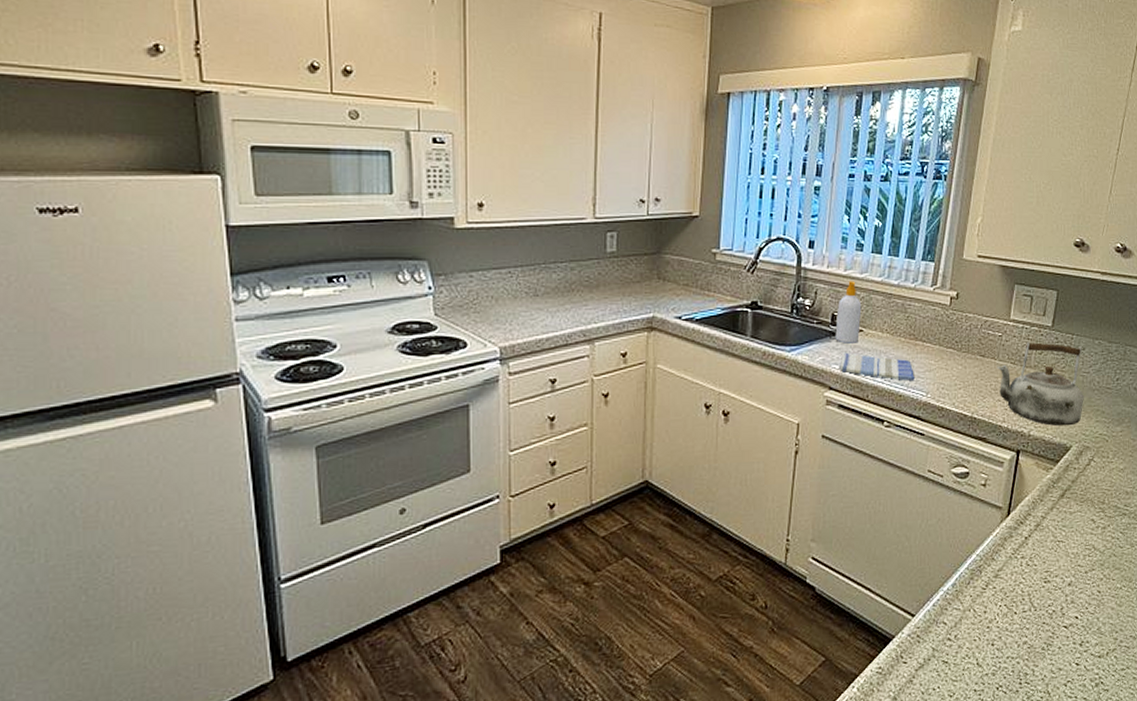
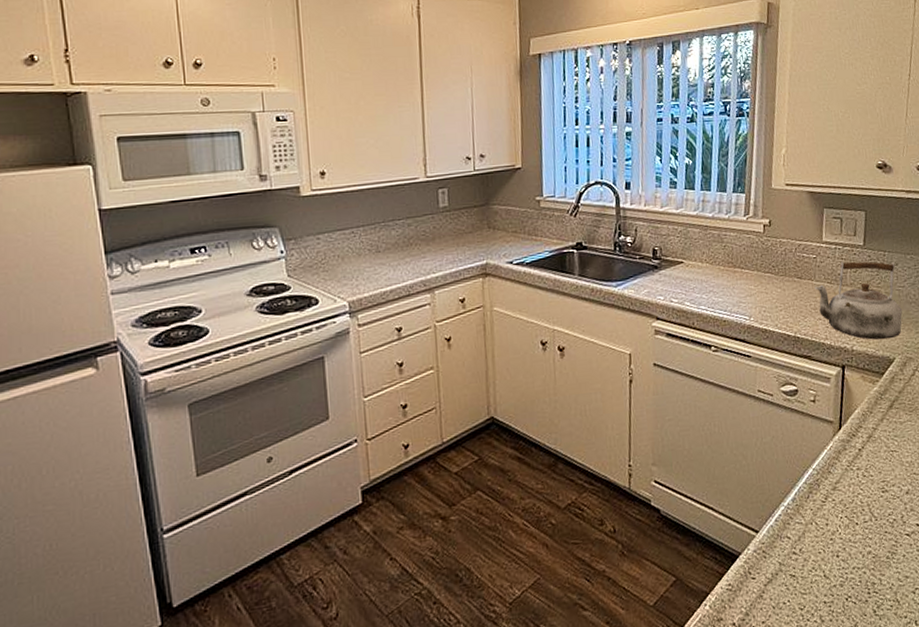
soap bottle: present [835,281,862,343] -> none [657,216,681,276]
dish towel: present [840,352,914,381] -> none [664,283,737,307]

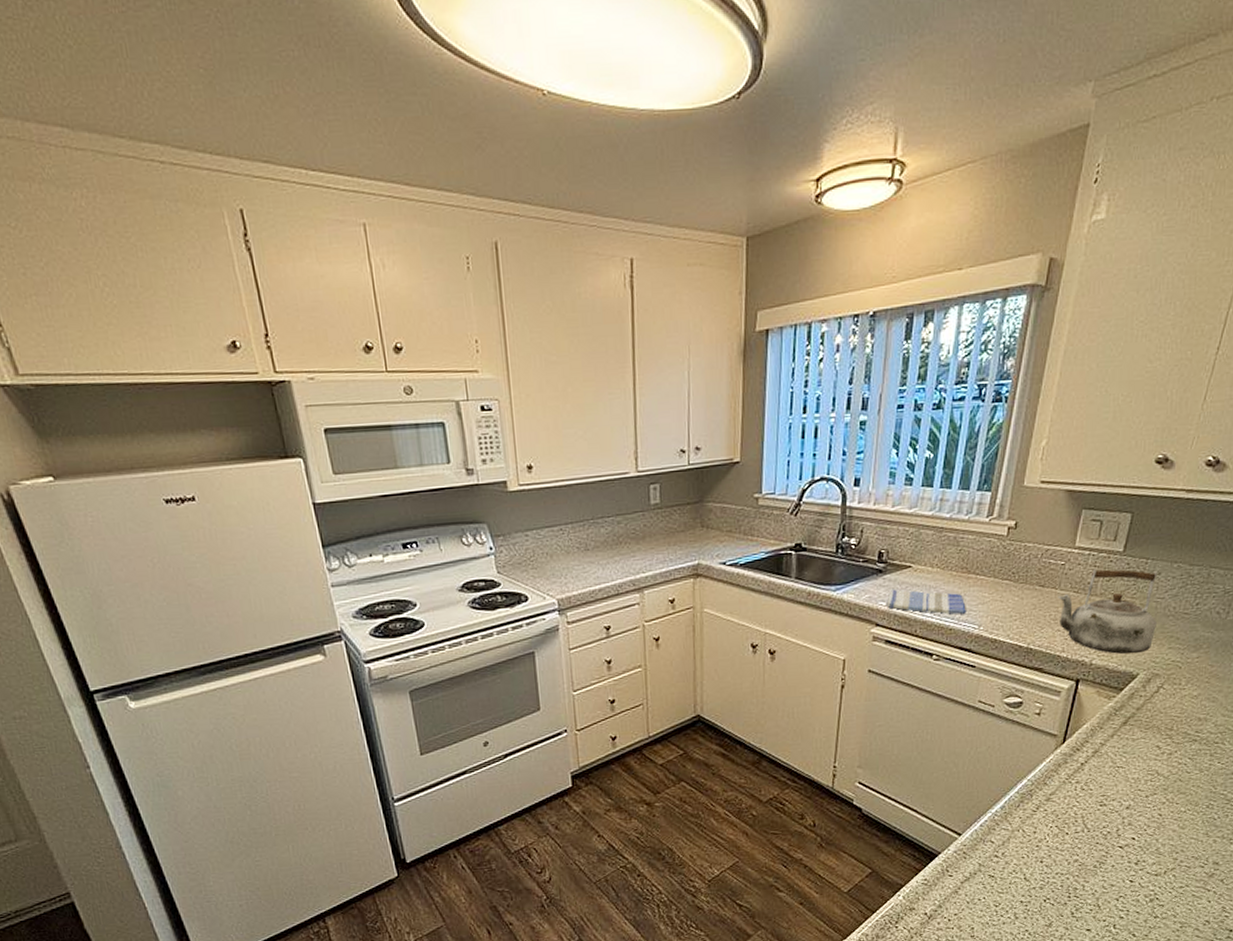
dish towel: none [664,283,737,307] -> present [887,589,966,615]

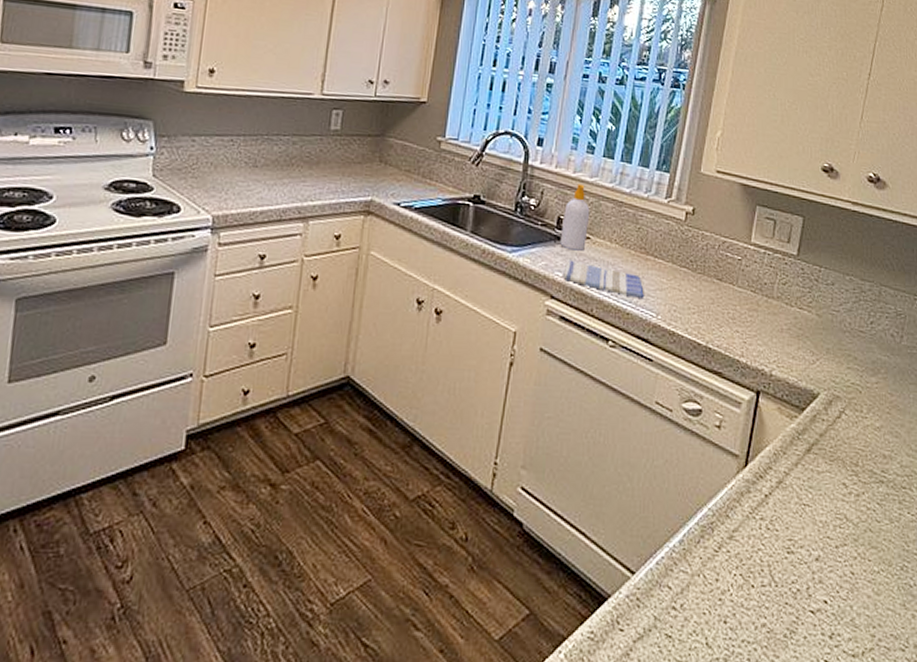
soap bottle: none [882,517,911,580] -> present [560,184,590,251]
kettle: present [1058,568,1158,654] -> none [735,269,834,370]

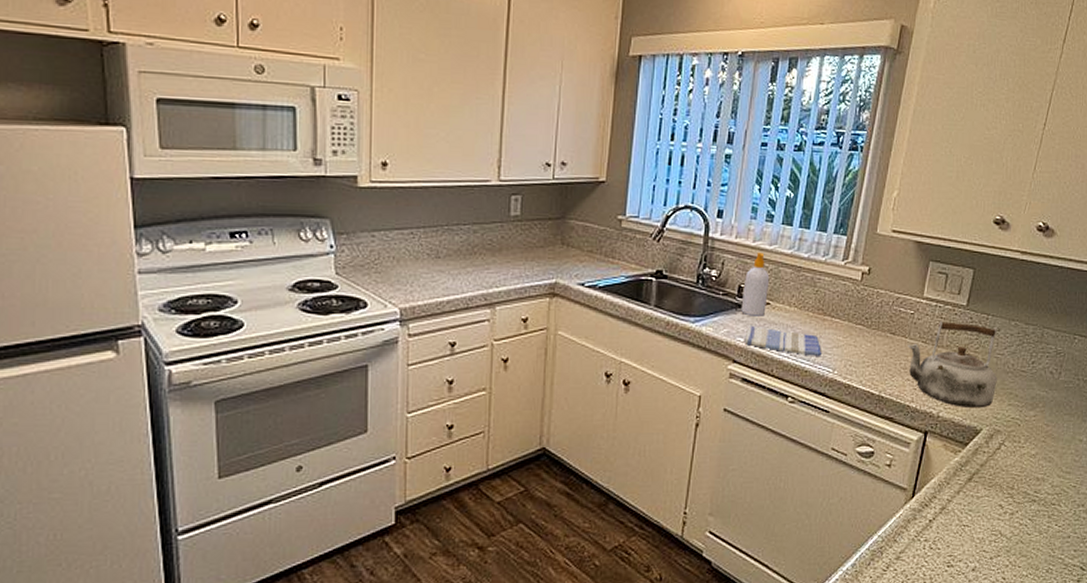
kettle: none [735,269,834,370] -> present [907,320,997,409]

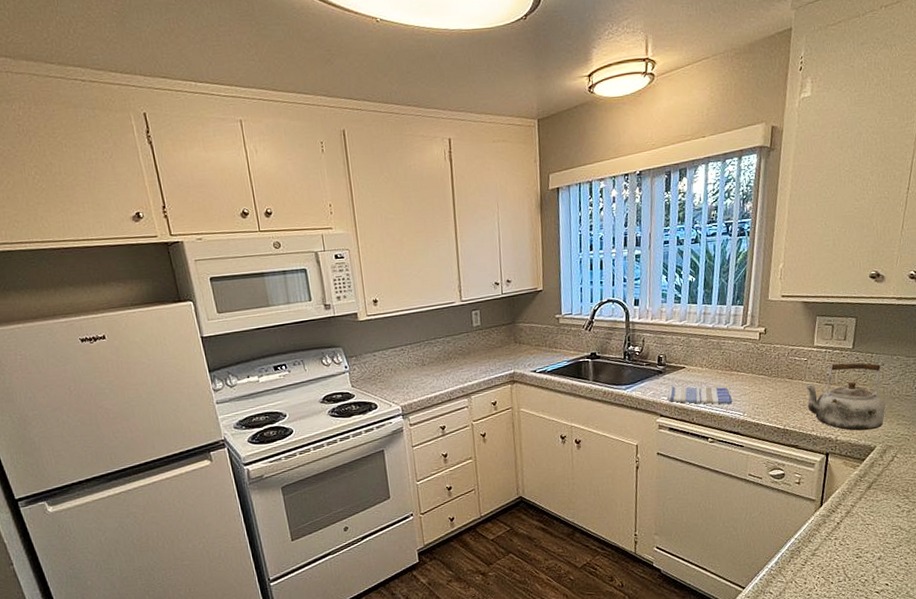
soap bottle: present [741,252,770,316] -> none [662,328,683,379]

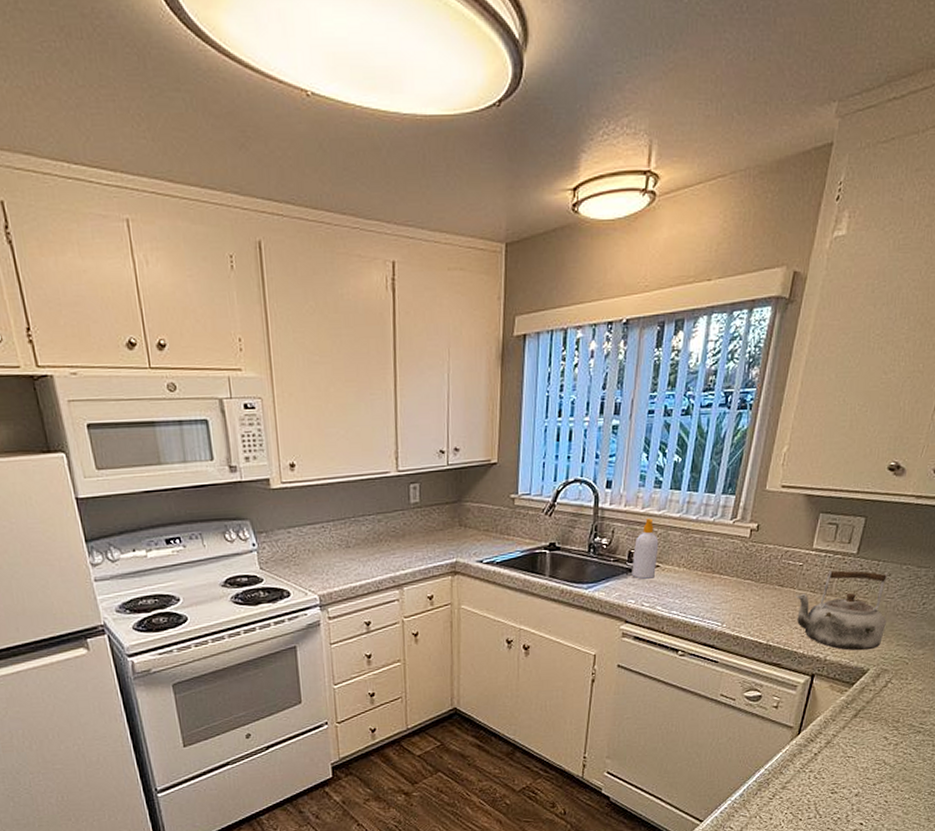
soap bottle: none [662,328,683,379] -> present [632,518,659,579]
dish towel: present [668,386,732,405] -> none [636,587,710,612]

